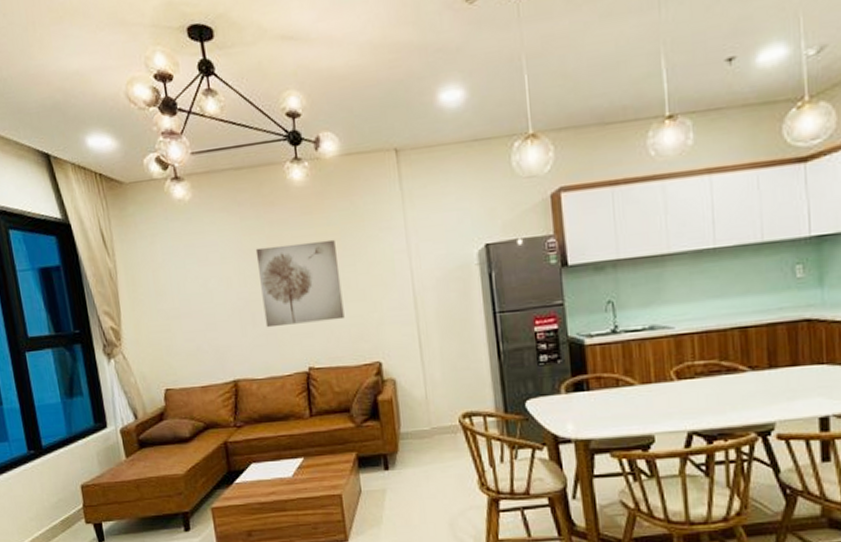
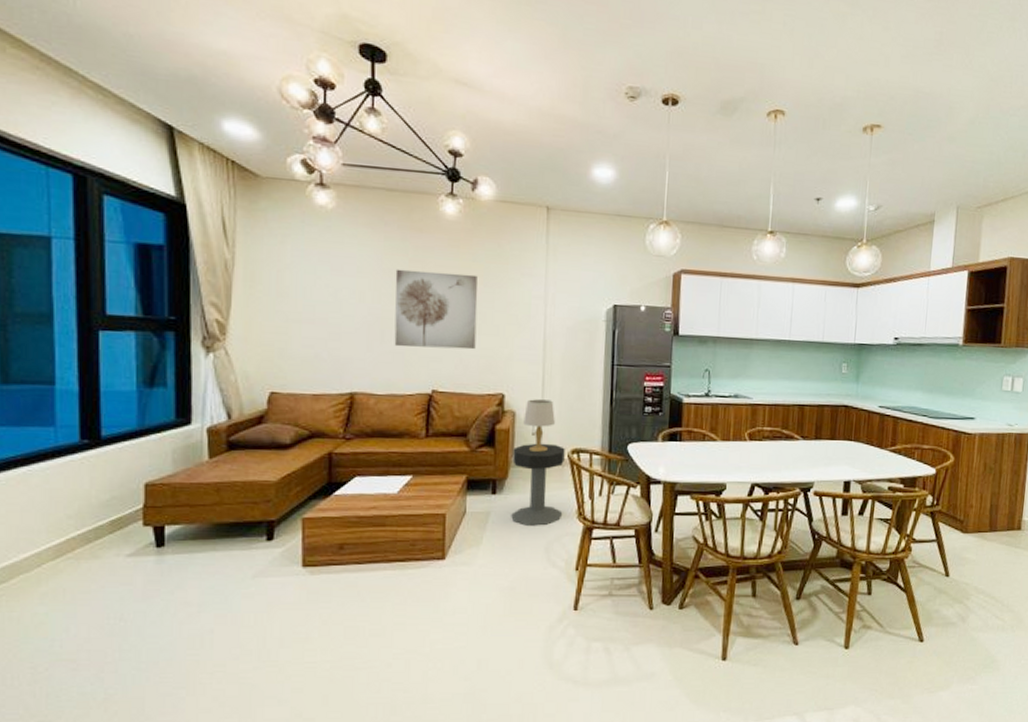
side table: none [399,409,463,501] -> present [511,443,565,526]
table lamp: none [405,362,439,421] -> present [523,399,555,452]

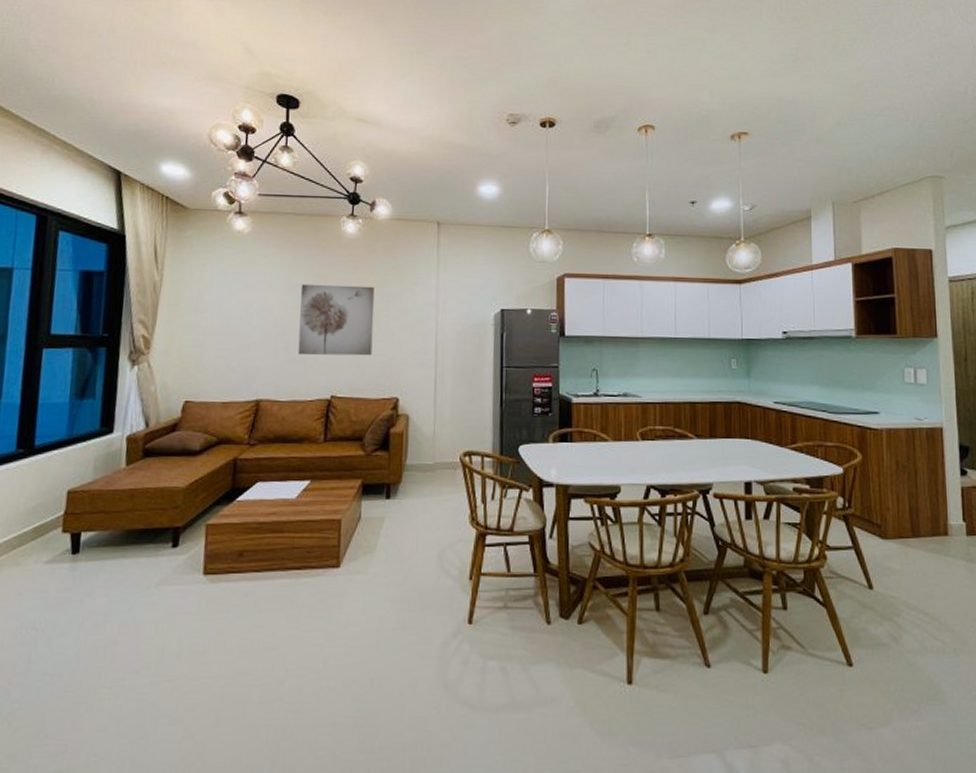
side table: present [511,443,565,526] -> none [405,446,457,532]
table lamp: present [523,399,555,452] -> none [417,402,447,455]

